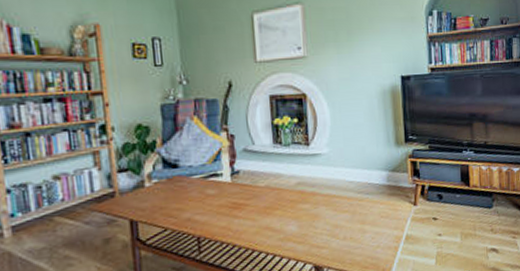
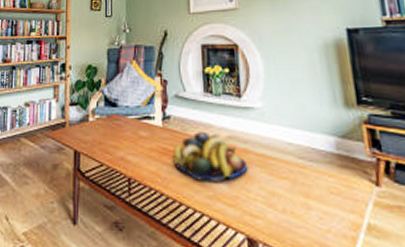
fruit bowl: none [243,181,315,227] -> present [172,132,248,181]

